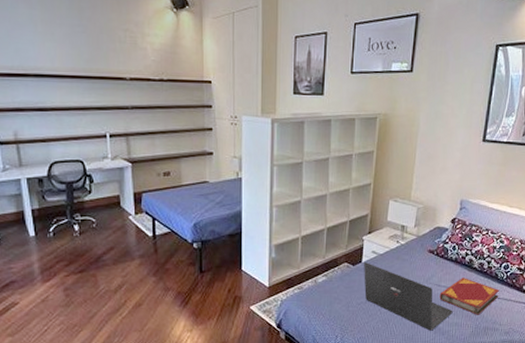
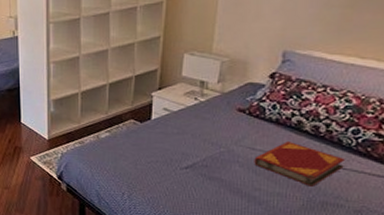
laptop: present [364,262,453,331] -> none [154,120,274,199]

